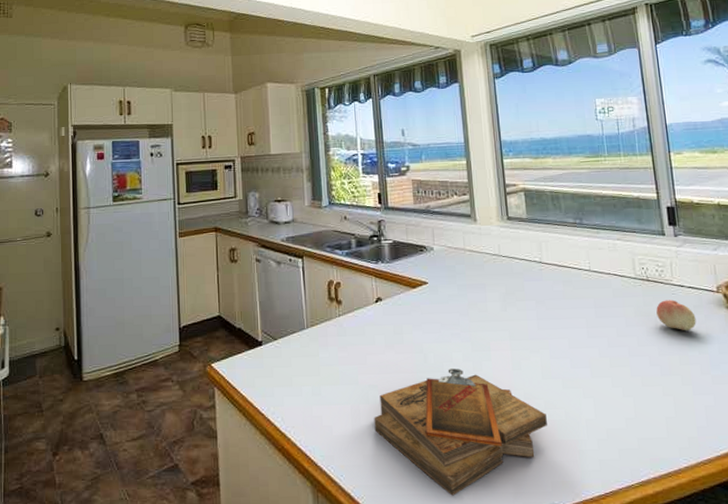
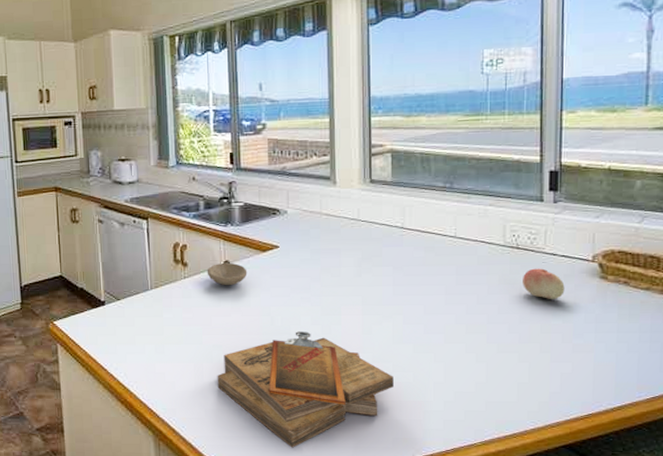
bowl: none [360,299,399,323] -> present [207,262,248,286]

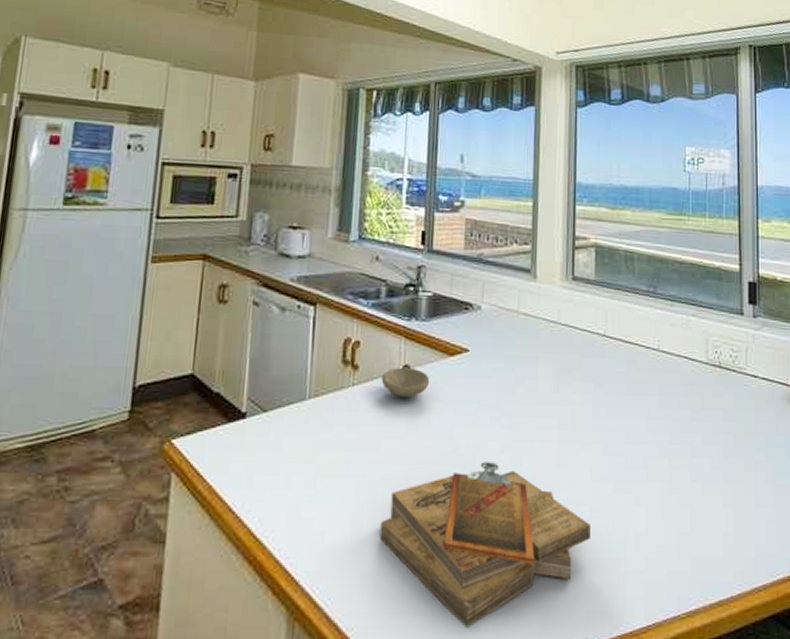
fruit: present [523,268,565,299] -> none [726,391,766,429]

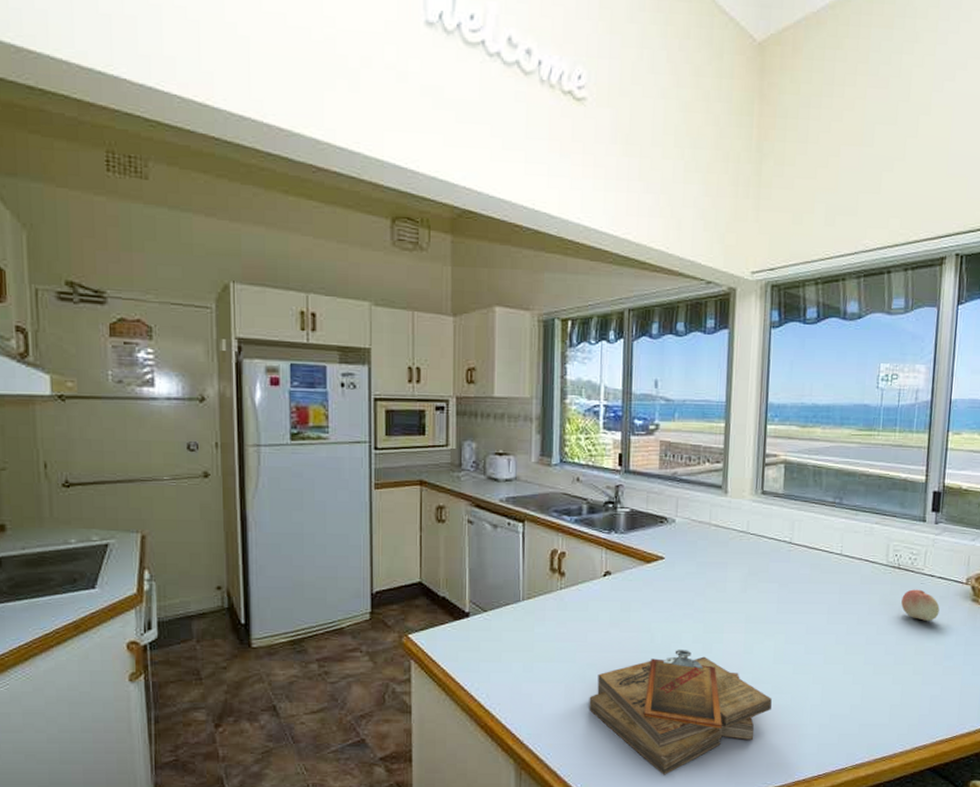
bowl: present [381,367,430,398] -> none [585,573,629,599]
fruit: none [726,391,766,429] -> present [901,589,940,621]

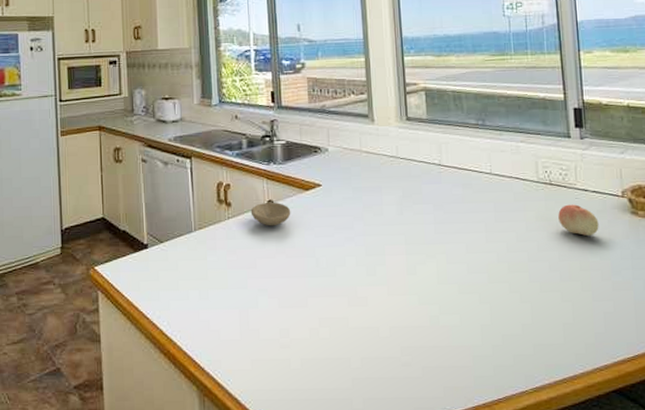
bowl: none [585,573,629,599] -> present [250,202,291,226]
clipboard: present [589,649,772,775] -> none [263,272,441,401]

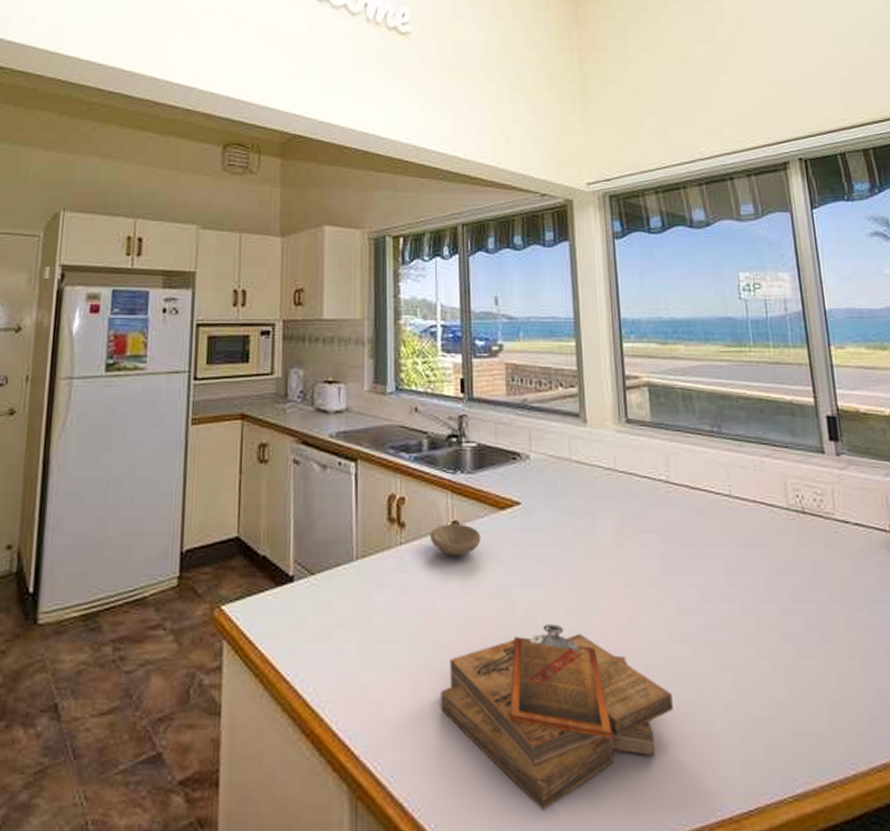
clipboard: none [263,272,441,401] -> present [440,623,673,810]
fruit: present [558,204,599,236] -> none [814,540,865,582]

